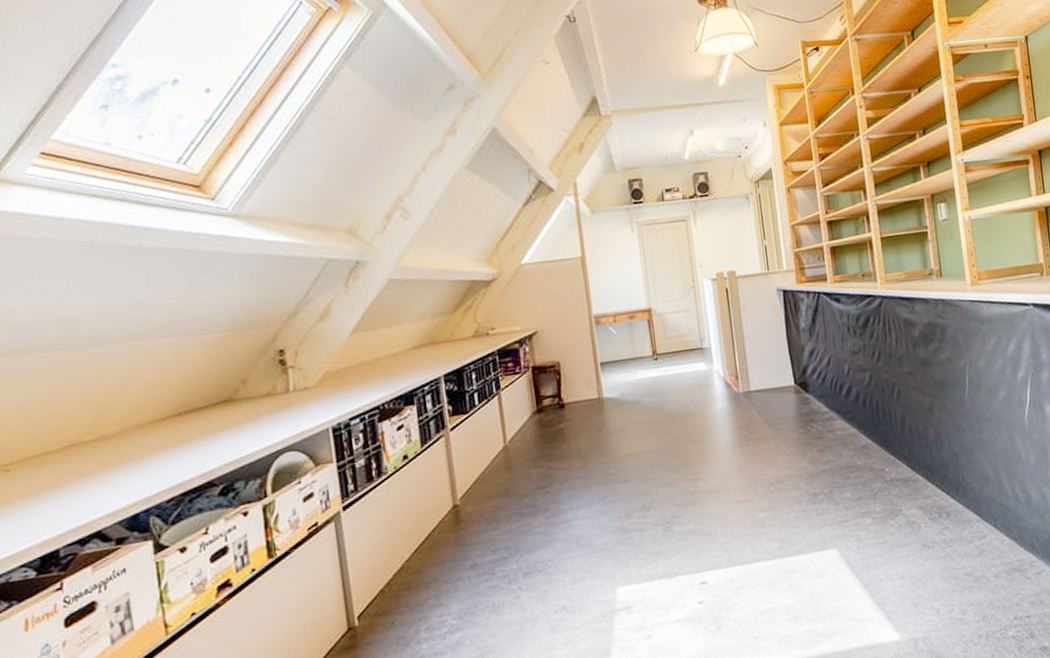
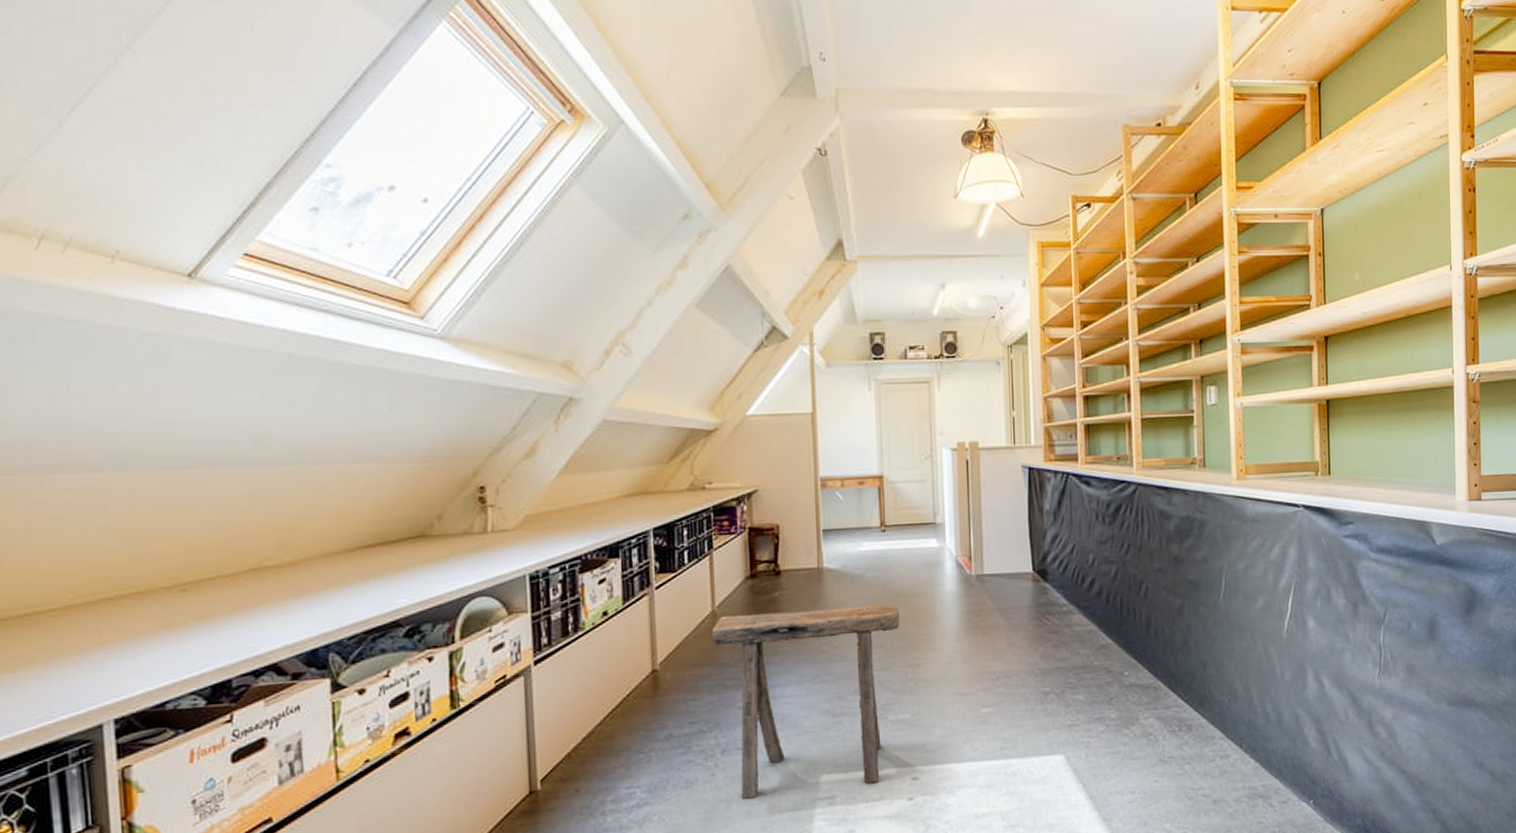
stool: none [506,426,678,617] -> present [712,604,900,799]

